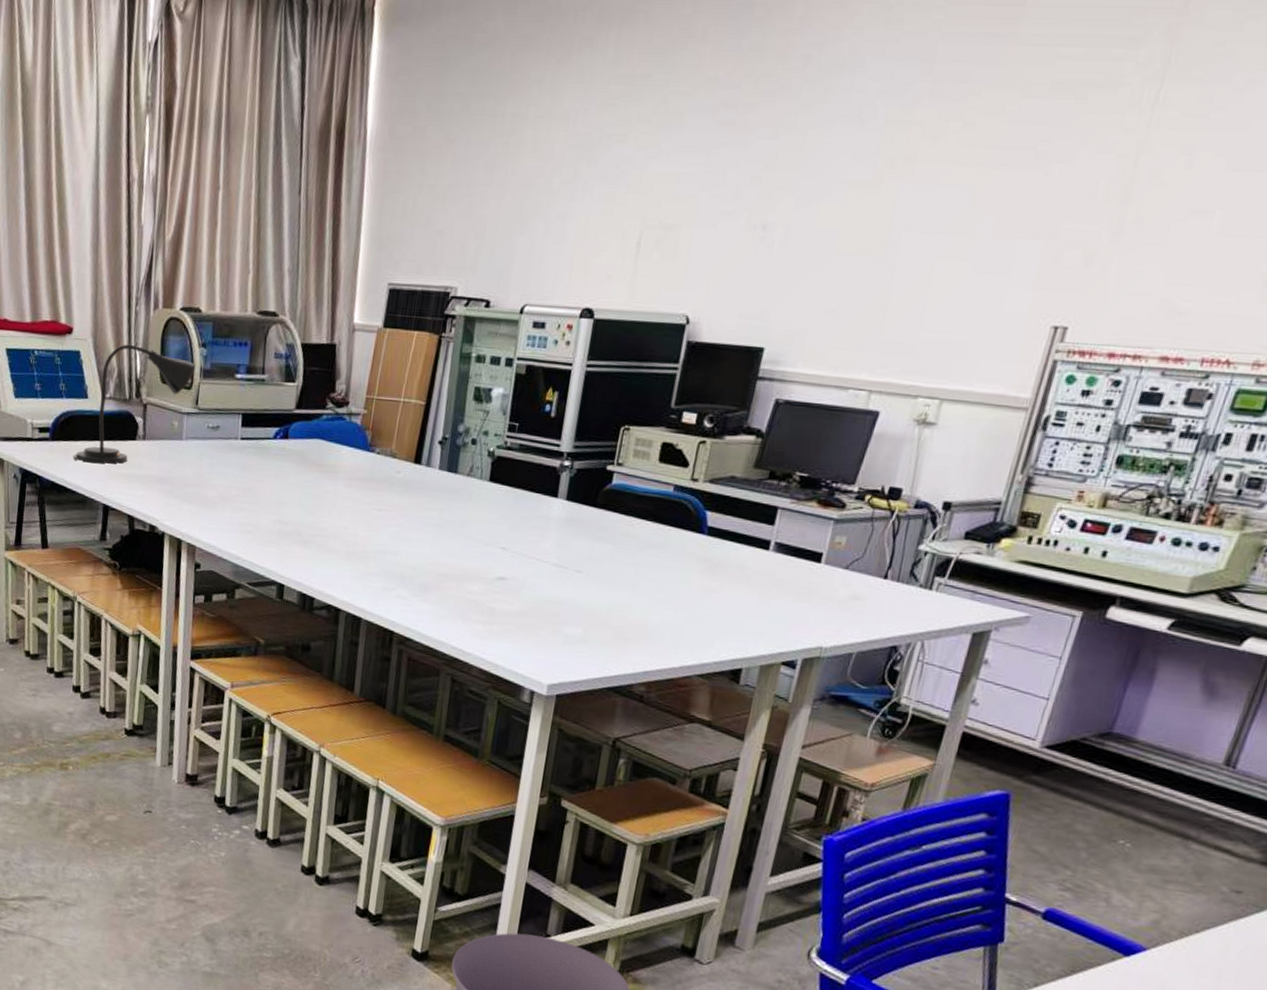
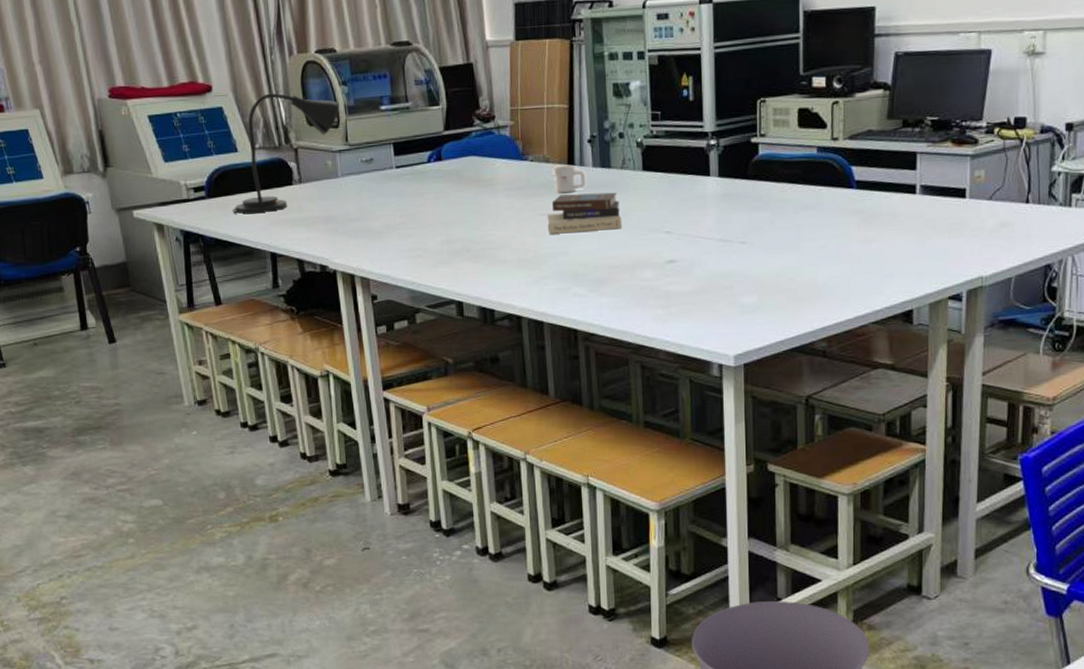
books: none [382,493,460,537] -> present [547,192,623,234]
mug: none [397,463,430,492] -> present [554,166,585,194]

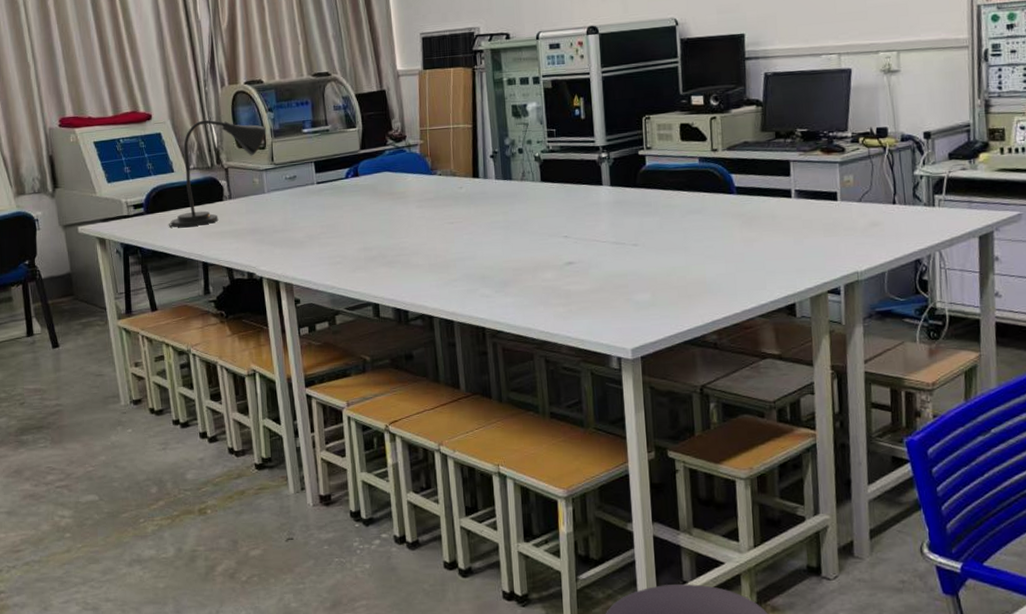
books: present [547,192,623,234] -> none [455,201,524,241]
mug: present [554,166,585,194] -> none [460,179,489,204]

